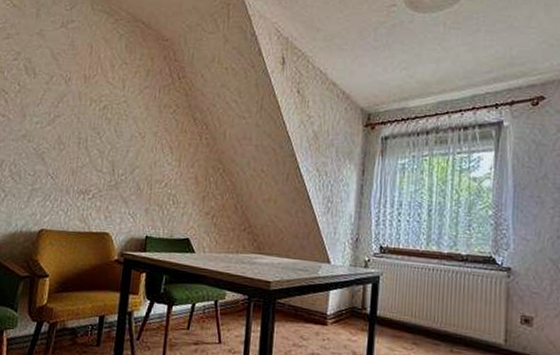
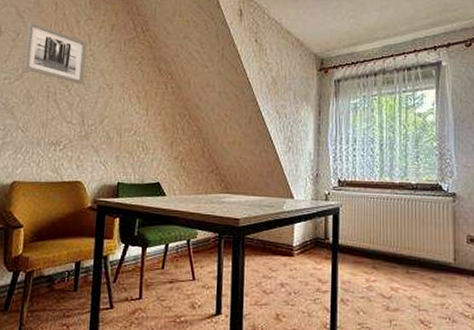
wall art: none [54,63,121,132] -> present [22,21,87,85]

